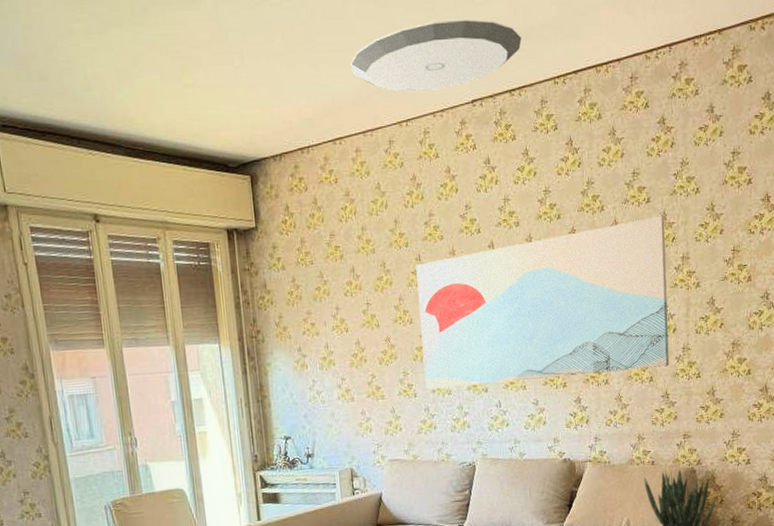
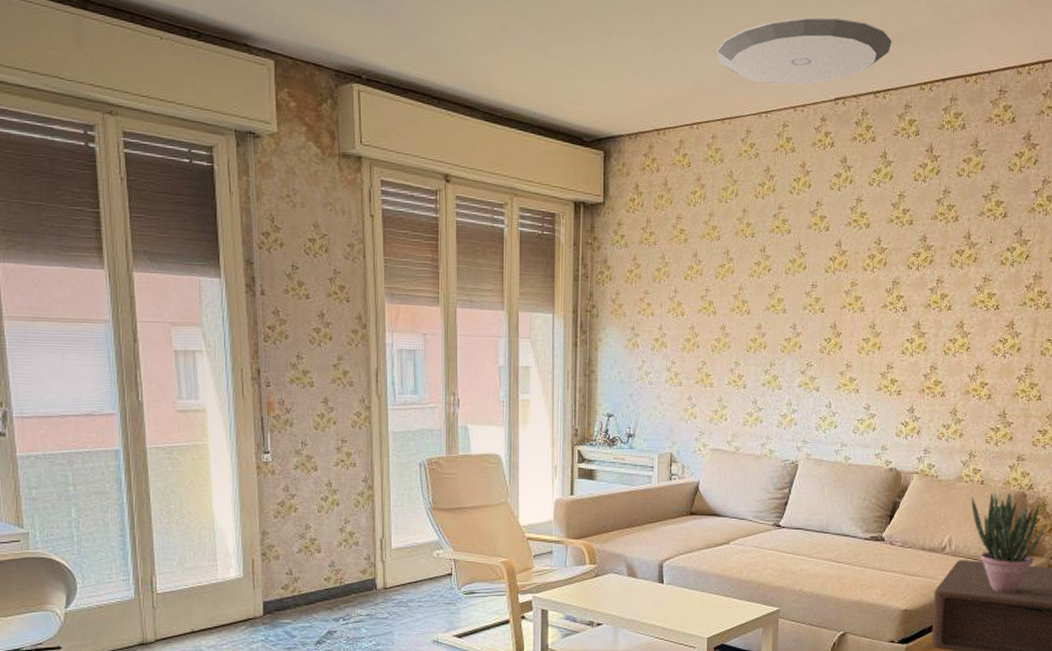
wall art: present [416,215,670,390] -> none [756,231,1020,386]

